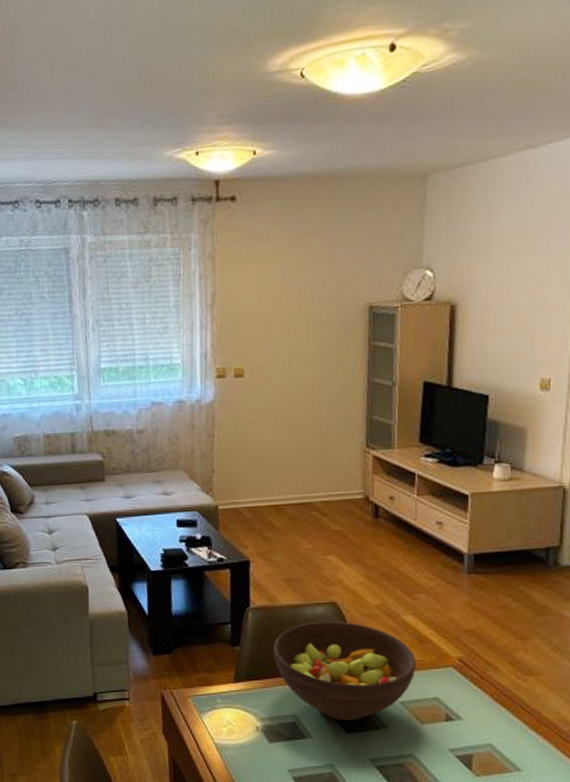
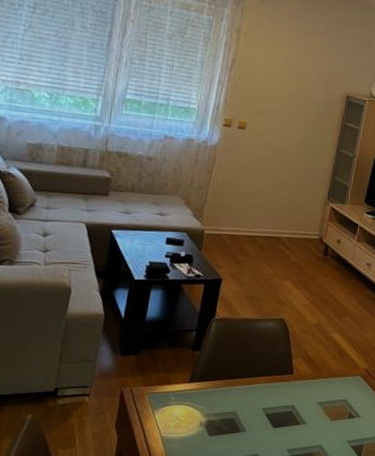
fruit bowl: present [273,620,417,721] -> none [227,333,336,417]

